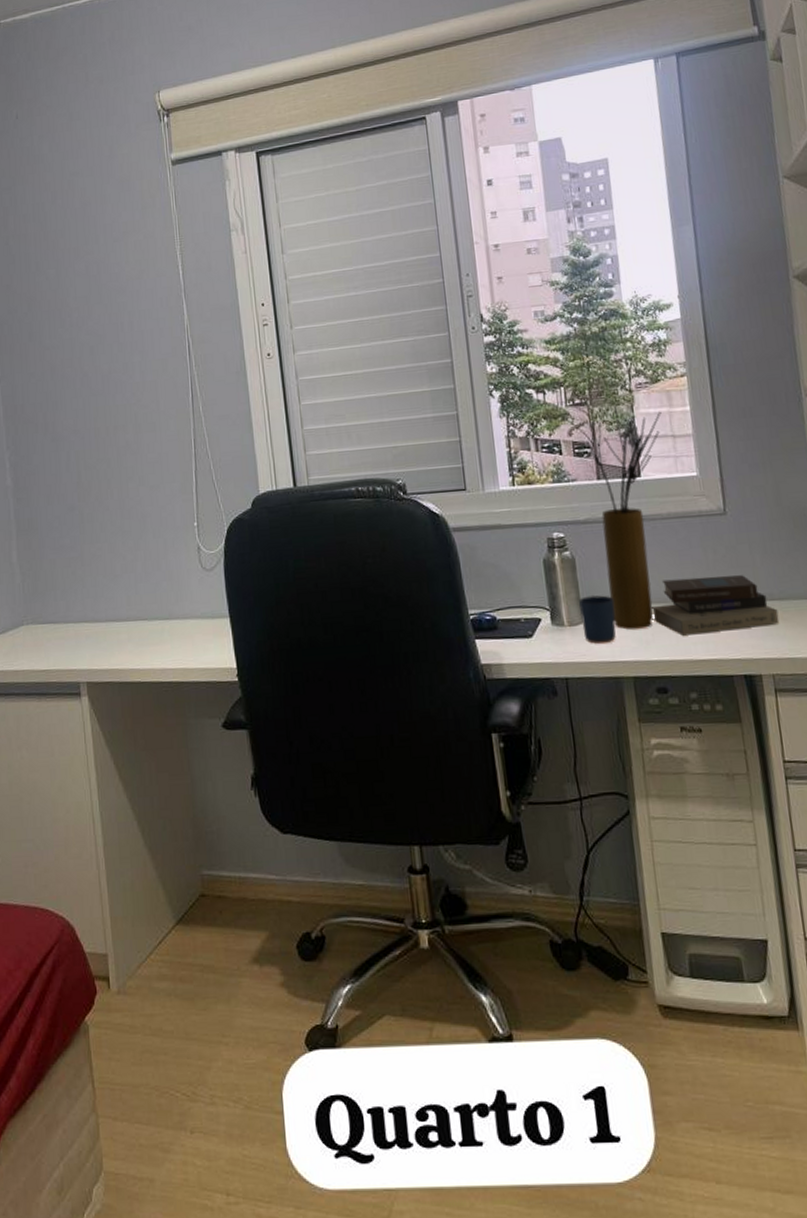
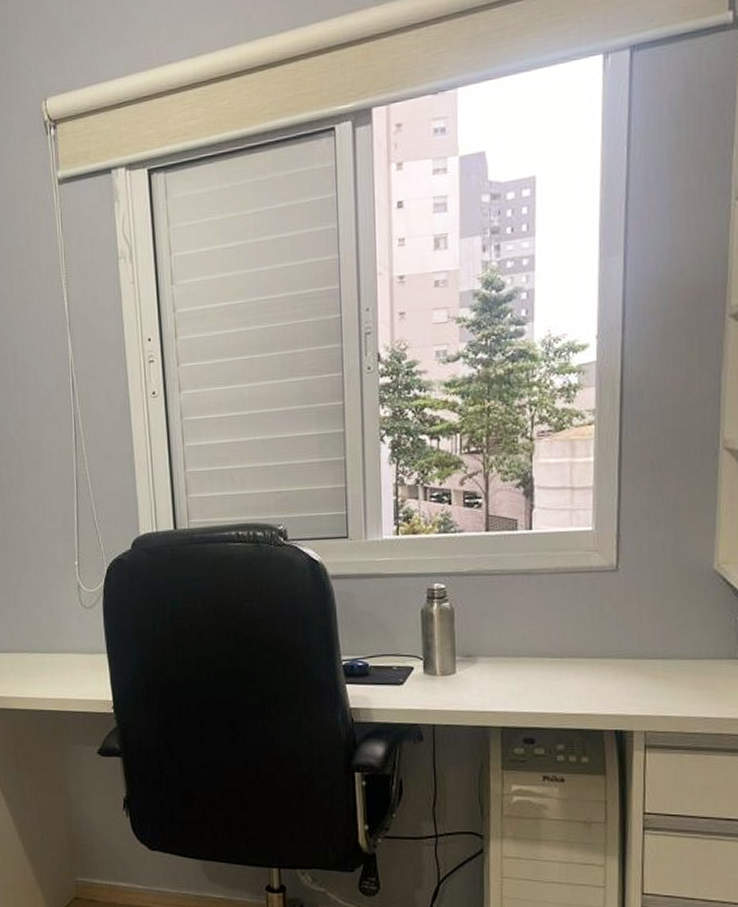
mug: present [579,595,616,643] -> none [454,647,490,693]
vase: present [585,406,662,629] -> none [477,455,562,681]
books: present [651,575,780,636] -> none [527,632,659,690]

